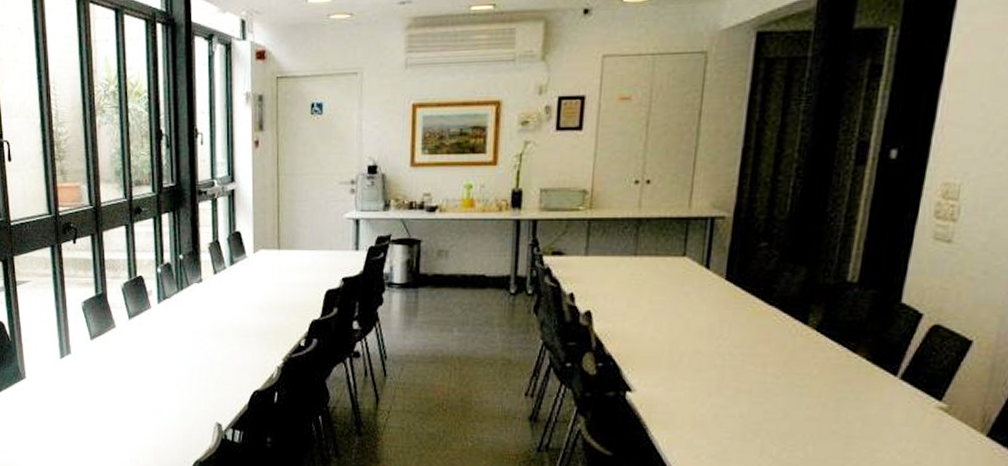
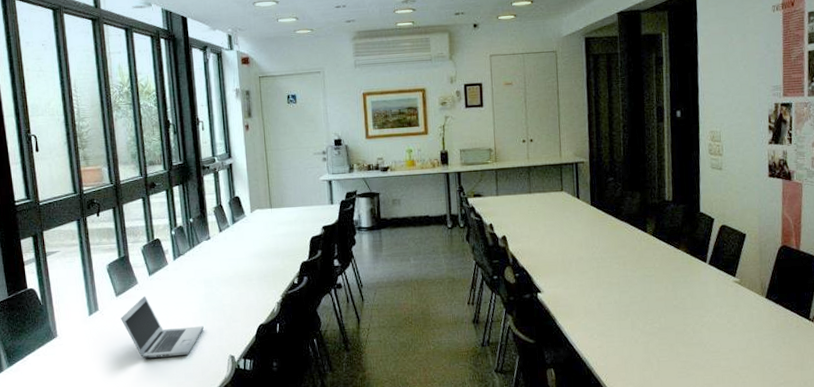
laptop: none [95,343,188,416] -> present [121,296,204,358]

